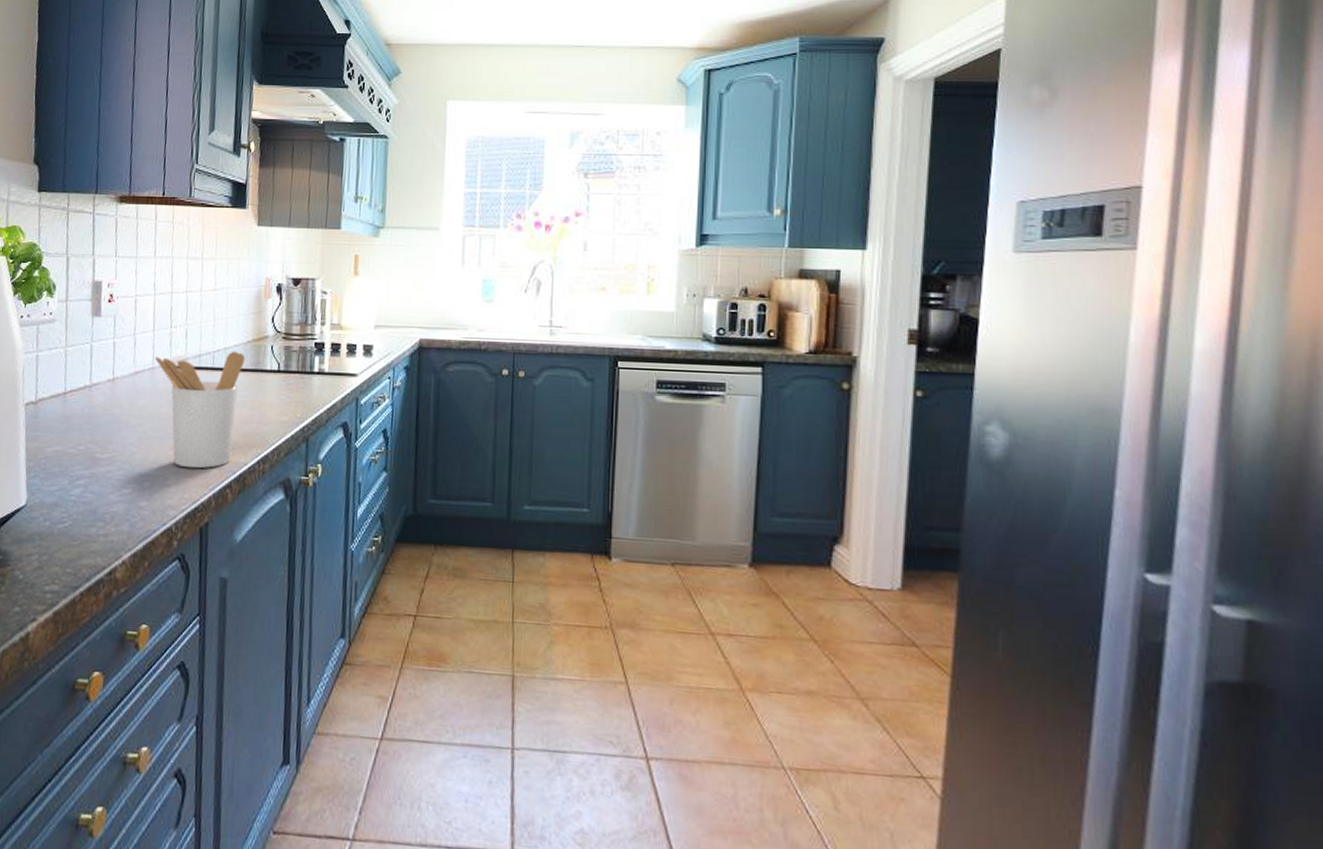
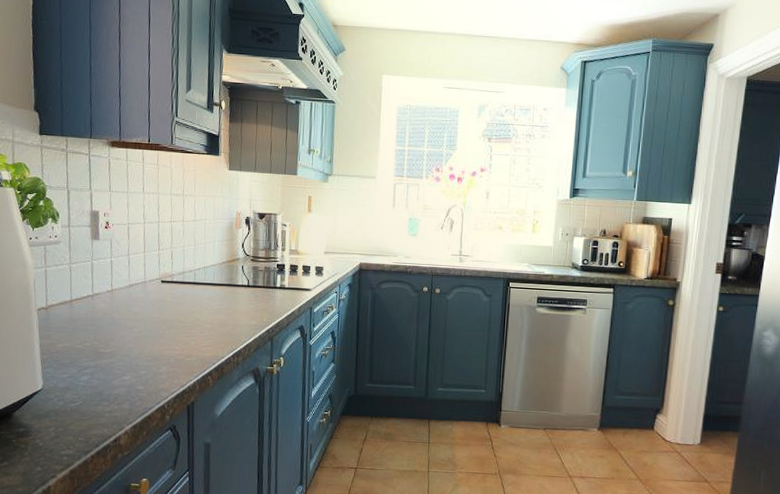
utensil holder: present [155,350,246,469] -> none [146,269,221,361]

